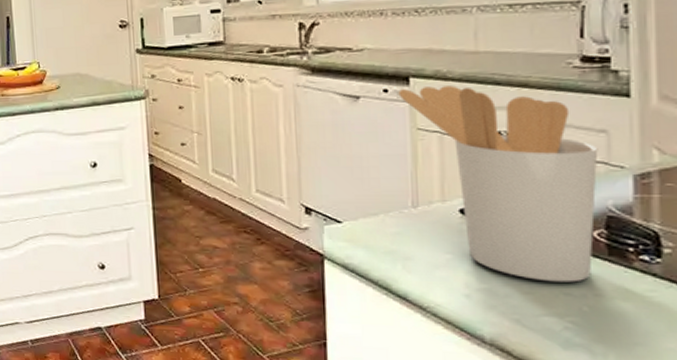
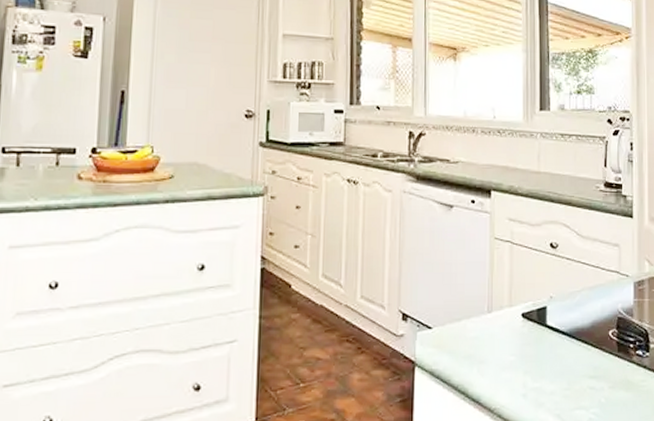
utensil holder: present [398,85,598,282] -> none [482,200,613,378]

